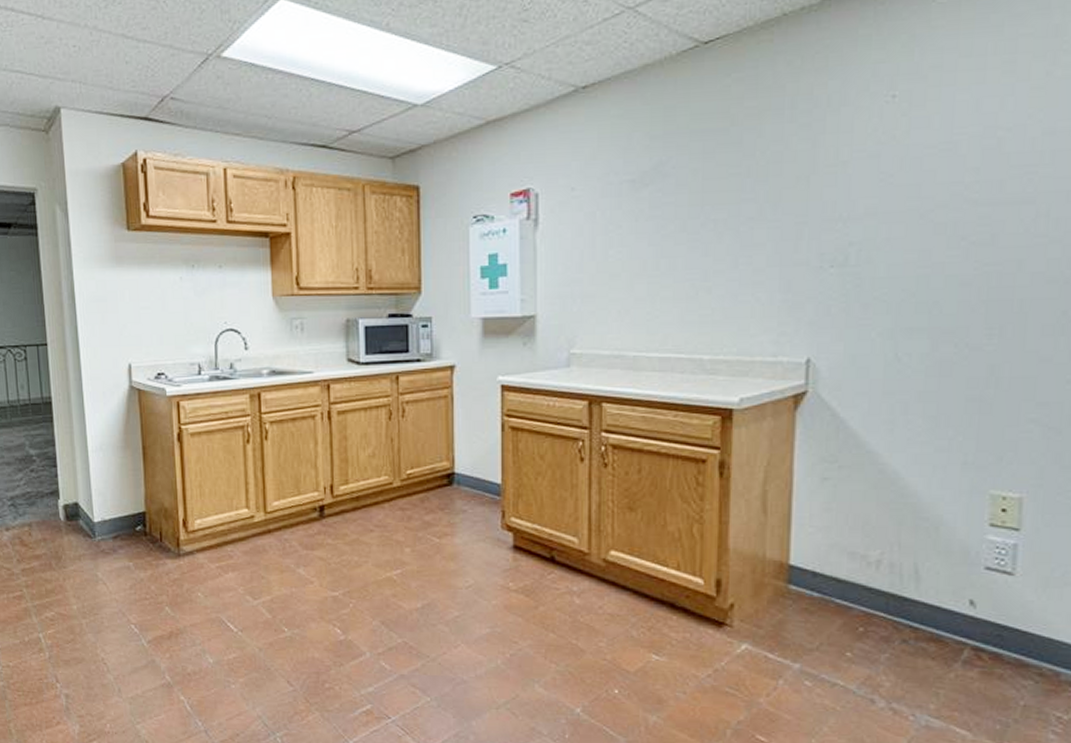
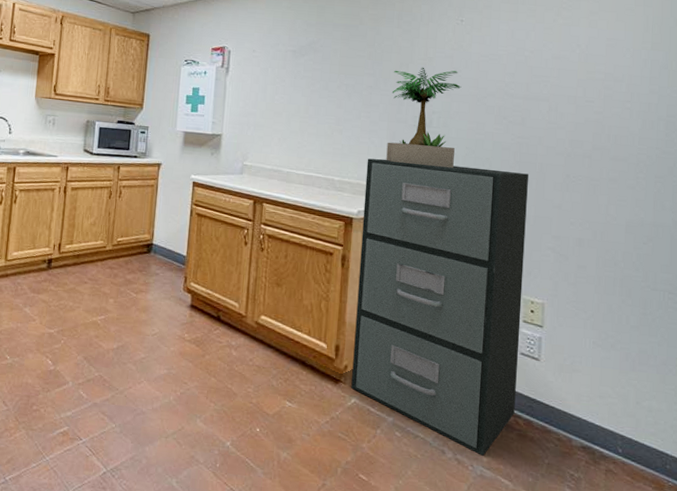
filing cabinet: none [740,316,1001,702] -> present [351,158,528,456]
potted plant: none [779,175,894,324] -> present [386,67,462,169]

